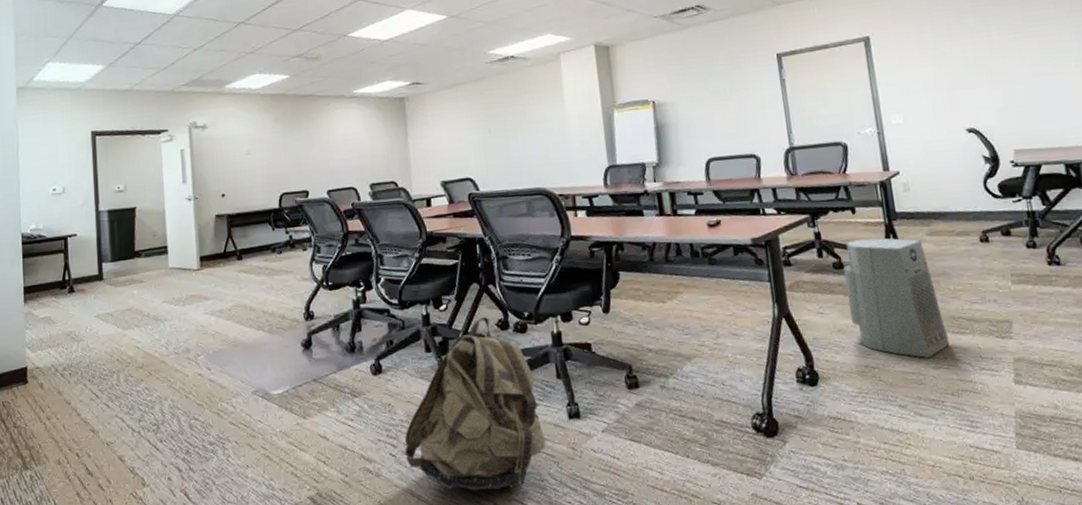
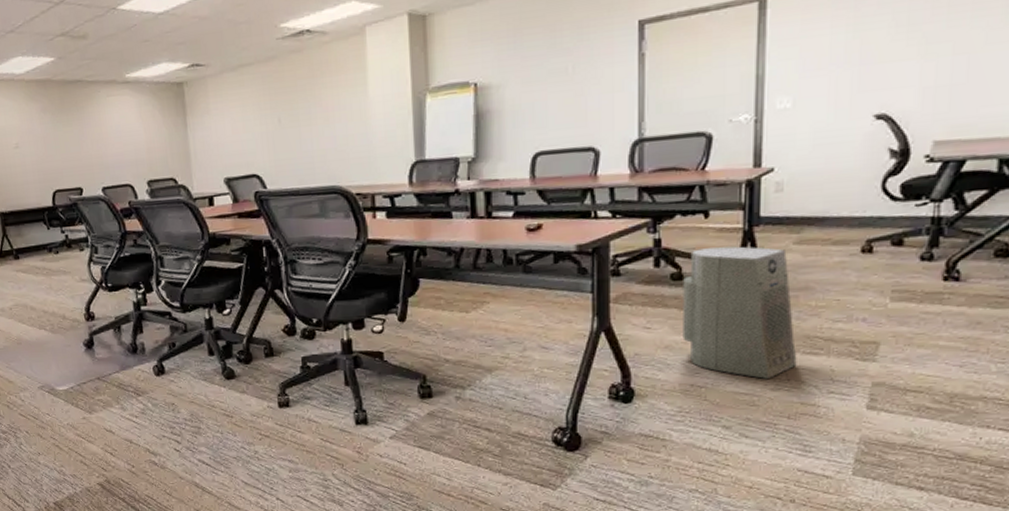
backpack: present [405,317,546,493] -> none [189,322,331,489]

